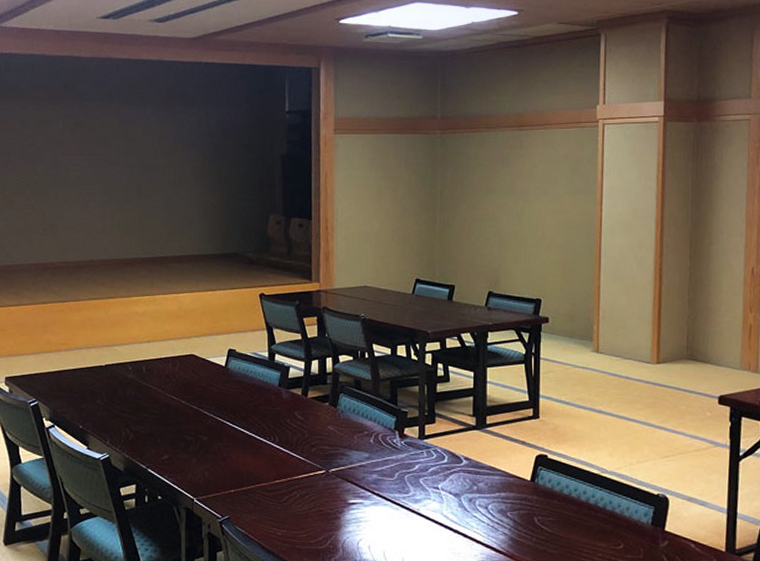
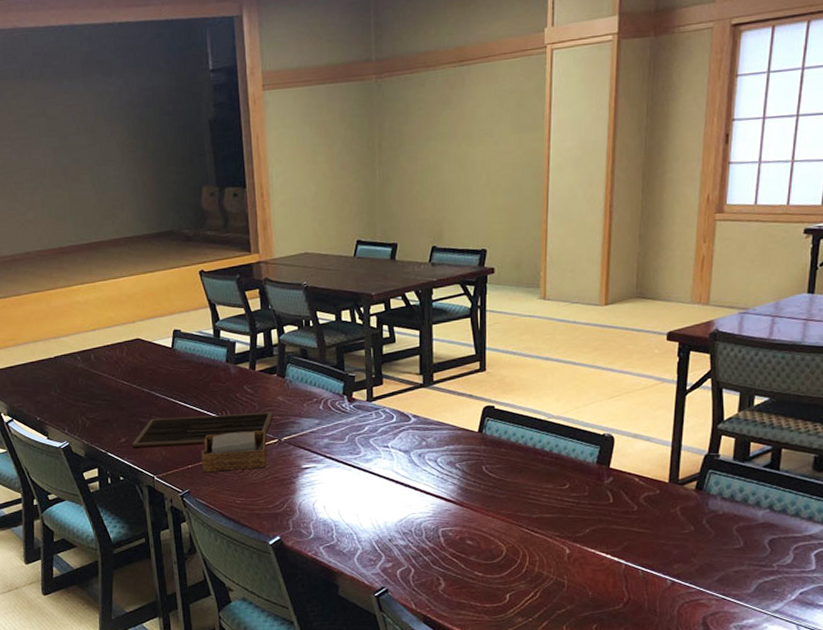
tray: none [174,438,323,469] -> present [132,412,274,449]
napkin holder: none [244,458,314,500] -> present [201,431,267,473]

